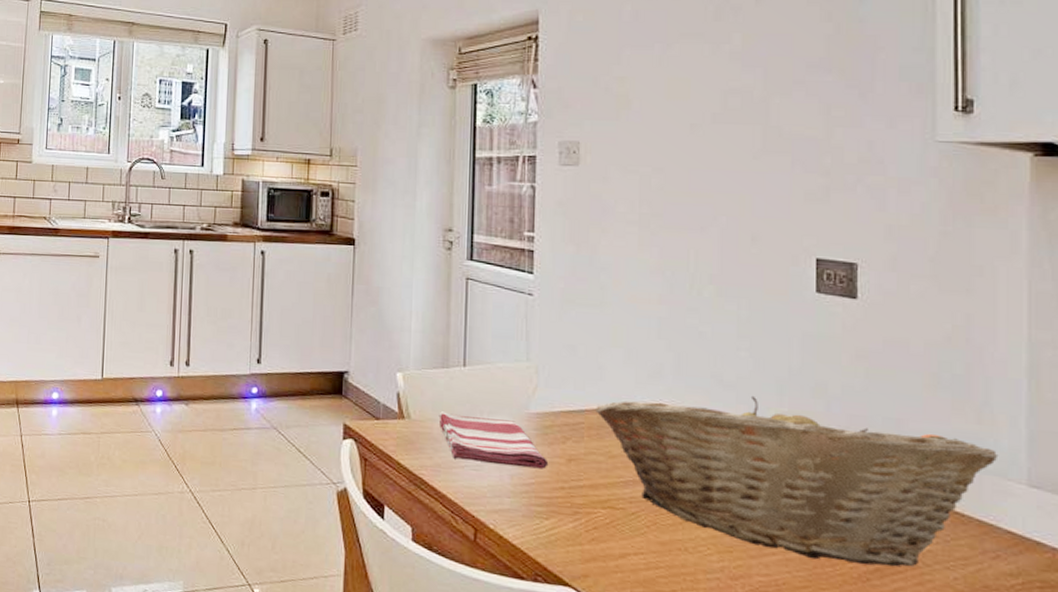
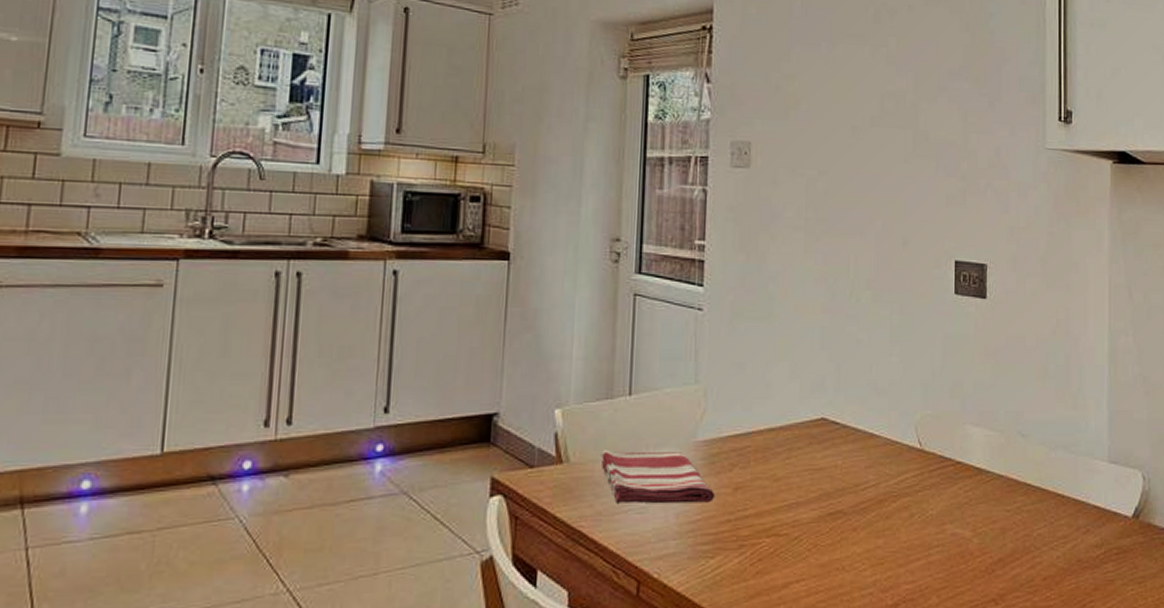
fruit basket: present [596,395,999,567] -> none [762,401,1089,559]

